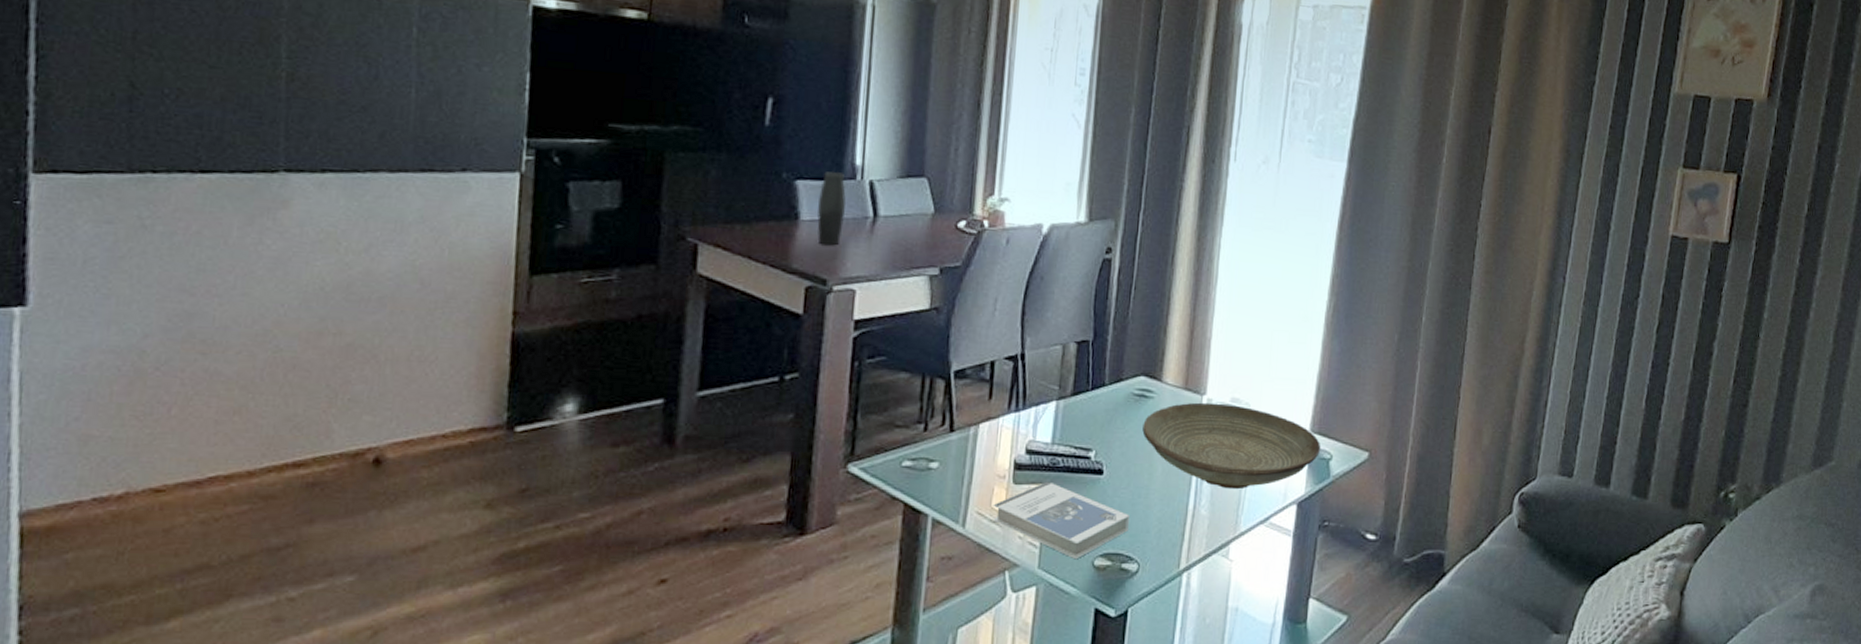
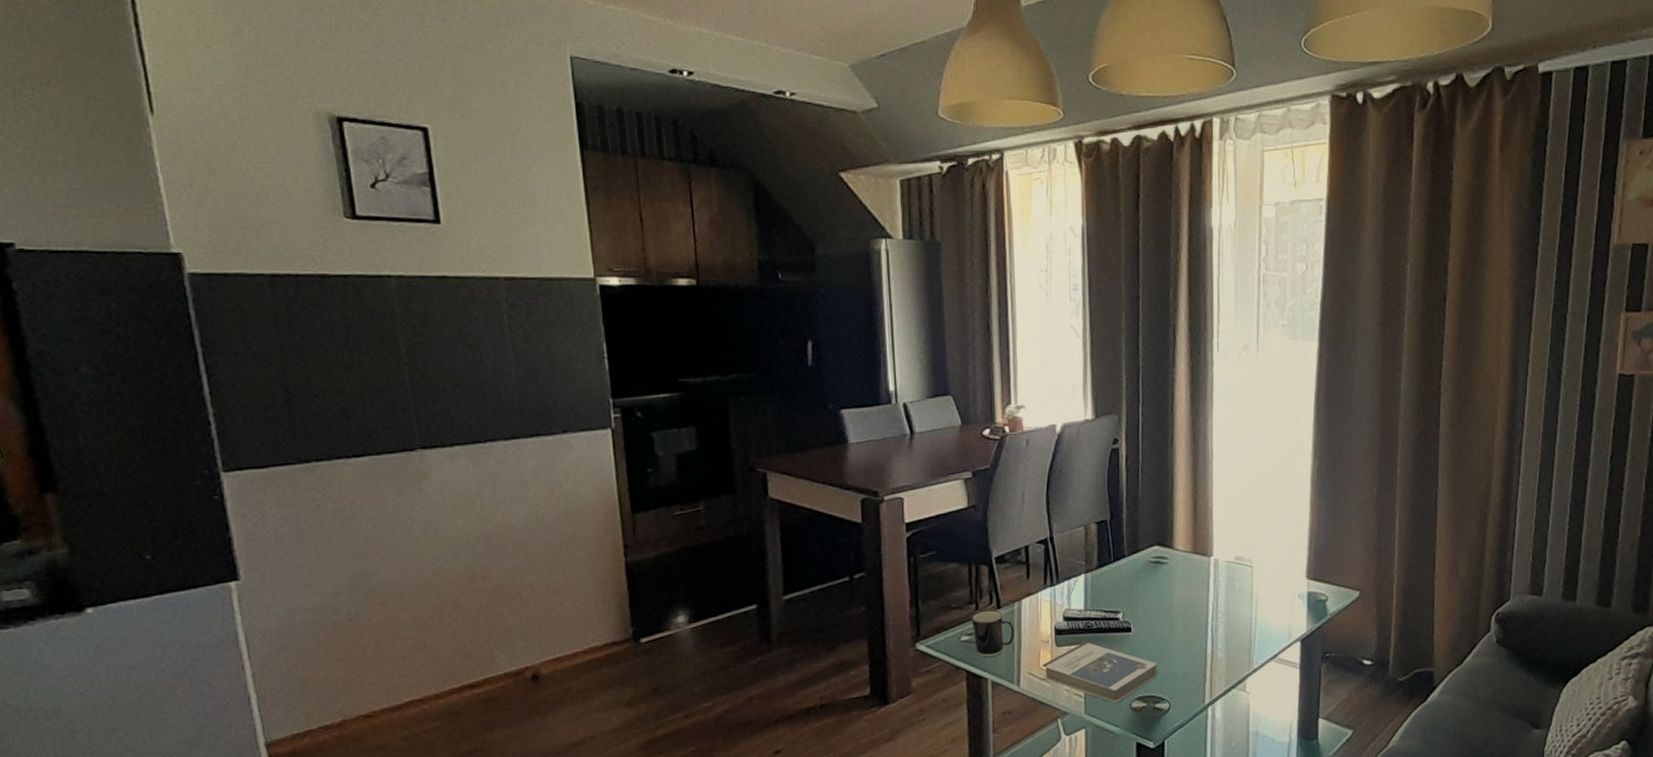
vase: present [817,172,846,245] -> none [862,399,886,462]
mug: none [917,433,967,490] -> present [972,610,1015,658]
decorative bowl: present [1142,402,1321,490] -> none [1161,562,1318,634]

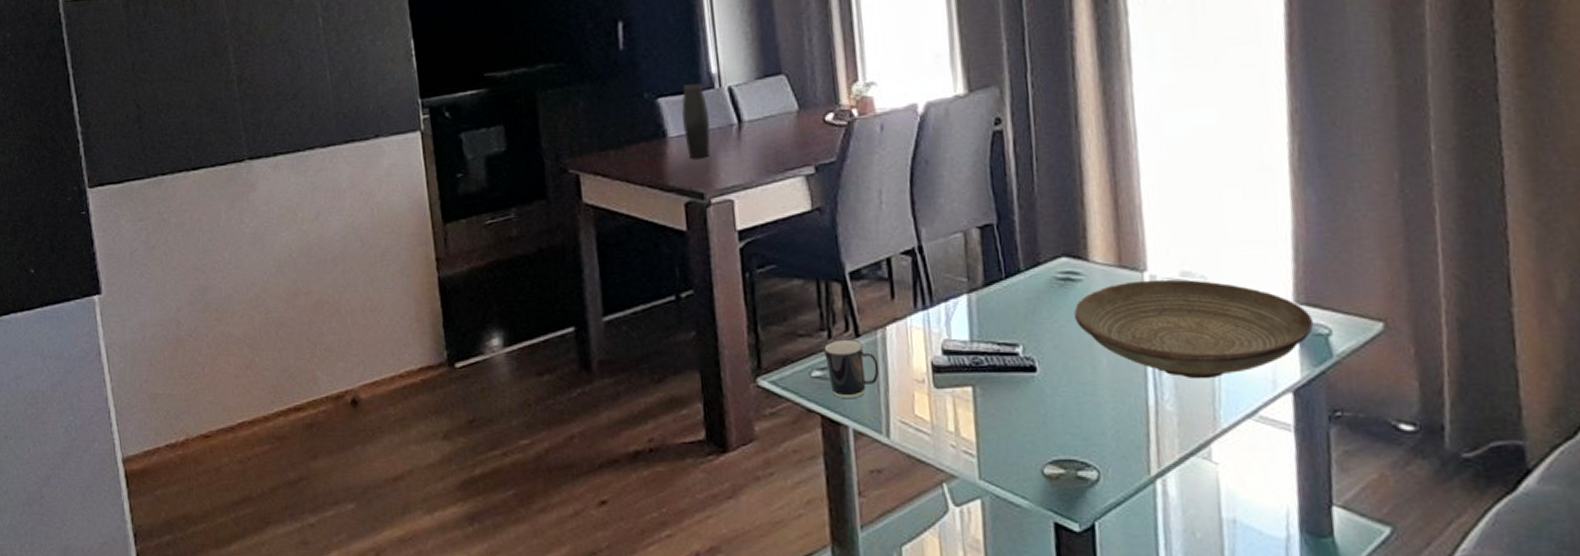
vase: none [862,399,886,462] -> present [682,84,711,158]
hardback book: present [1041,641,1159,704] -> none [916,383,1080,469]
decorative bowl: none [1161,562,1318,634] -> present [1074,279,1314,379]

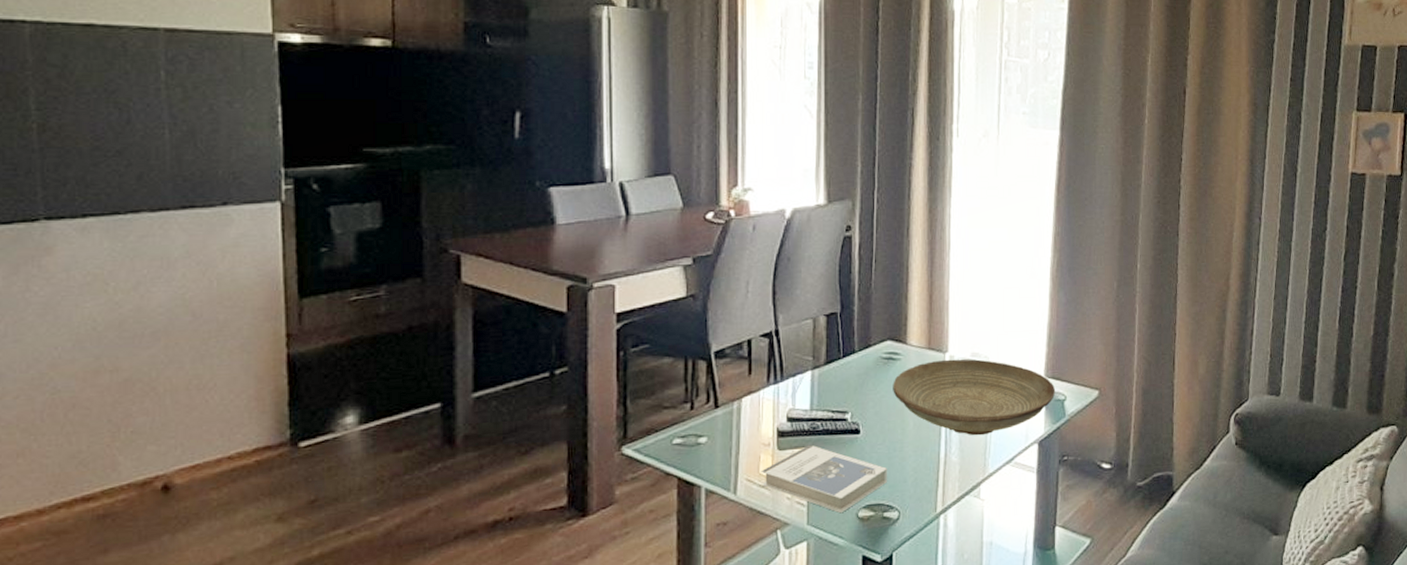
vase: present [682,84,711,158] -> none [573,177,598,245]
mug: present [824,339,880,399] -> none [686,410,733,463]
hardback book: none [916,383,1080,469] -> present [761,444,888,514]

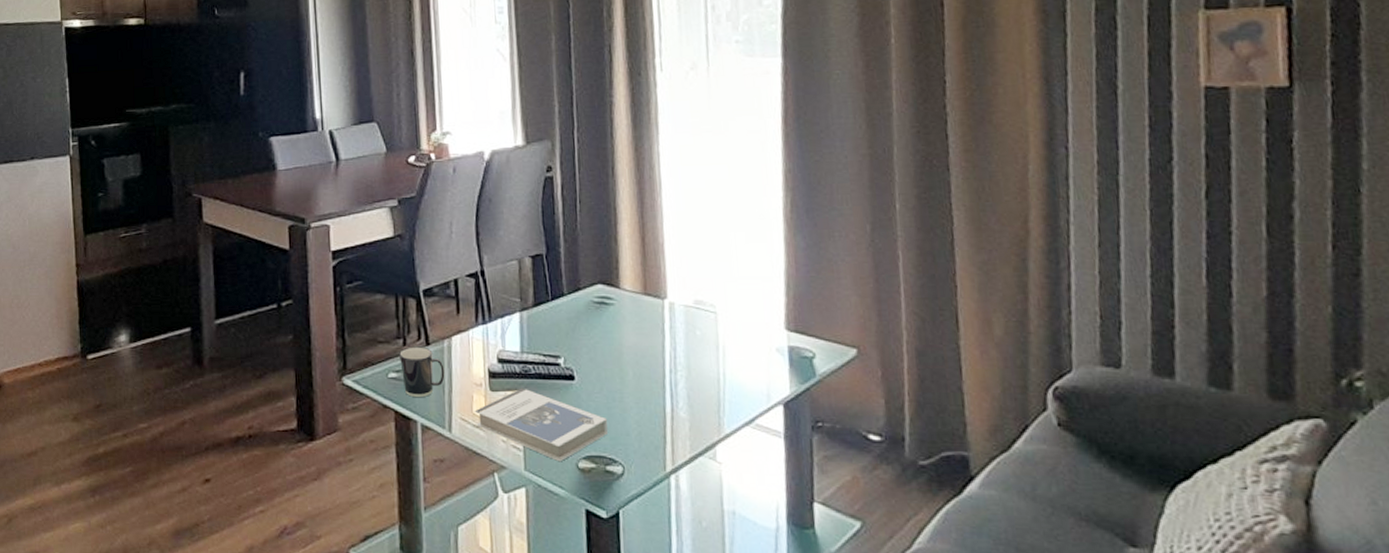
mug: none [686,410,733,463] -> present [399,346,445,398]
decorative bowl: present [893,358,1056,436] -> none [607,306,801,391]

